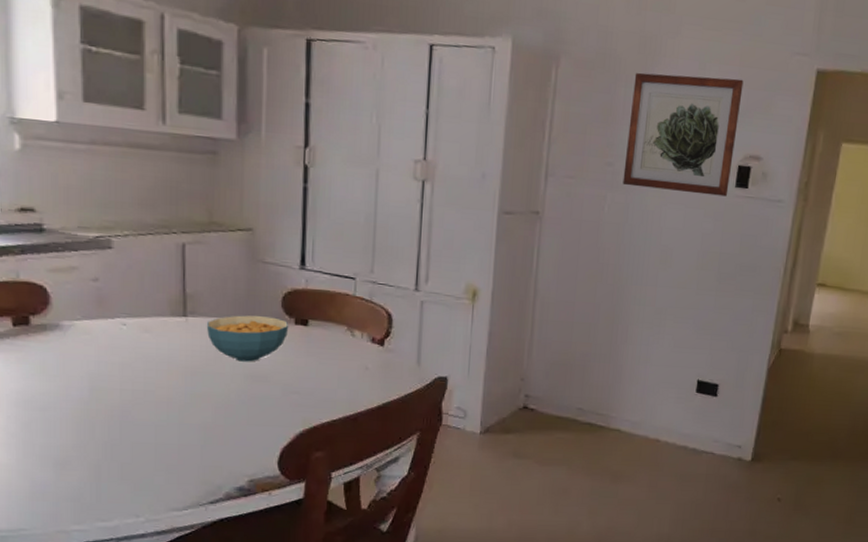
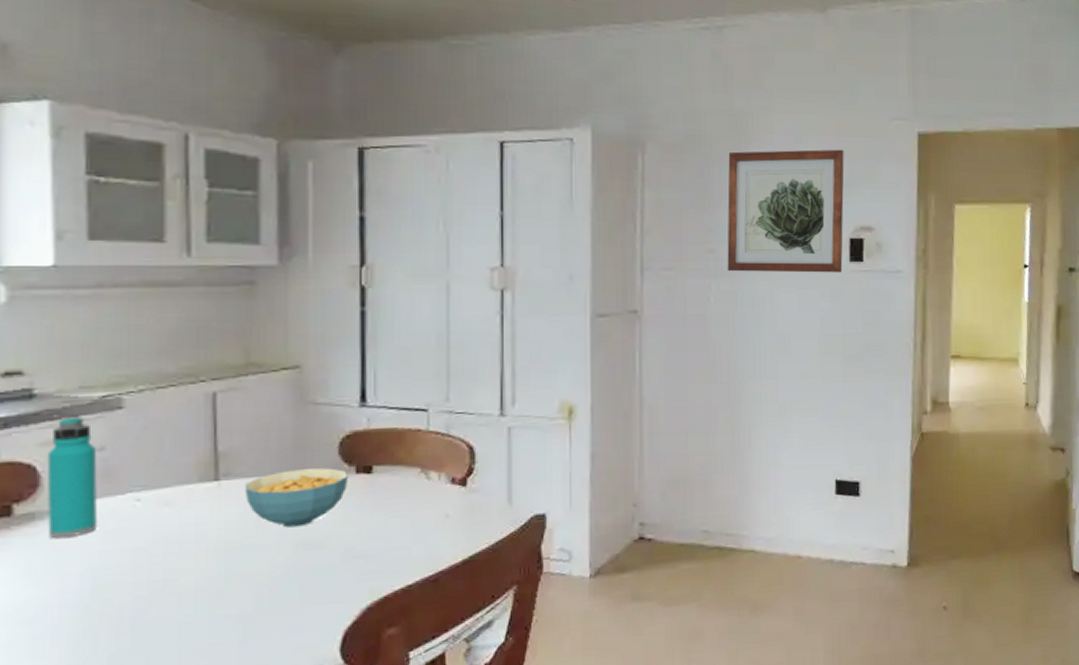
water bottle: none [54,250,93,348] -> present [47,415,97,539]

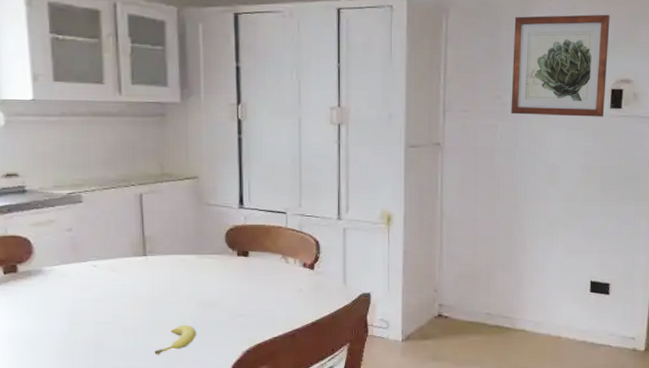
water bottle: present [47,415,97,539] -> none [36,206,70,290]
fruit: none [226,576,291,624] -> present [154,325,196,355]
cereal bowl: present [244,468,349,528] -> none [163,251,233,292]

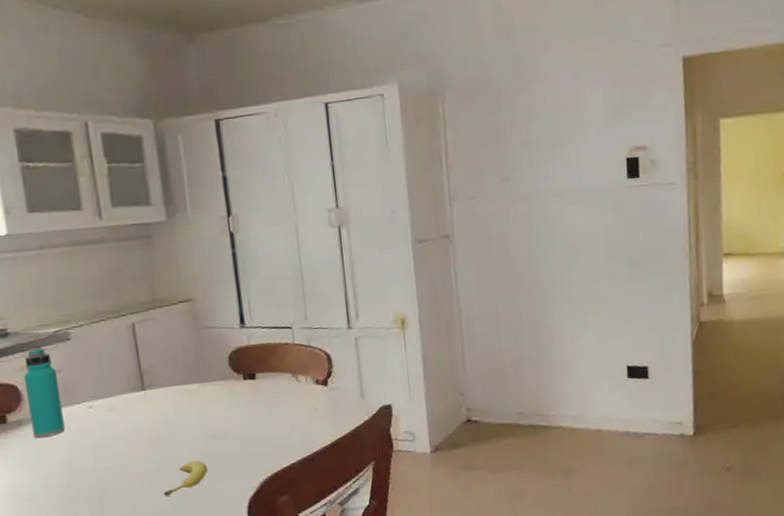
water bottle: none [36,206,70,290] -> present [23,347,65,438]
wall art: present [511,14,610,117] -> none [515,79,622,196]

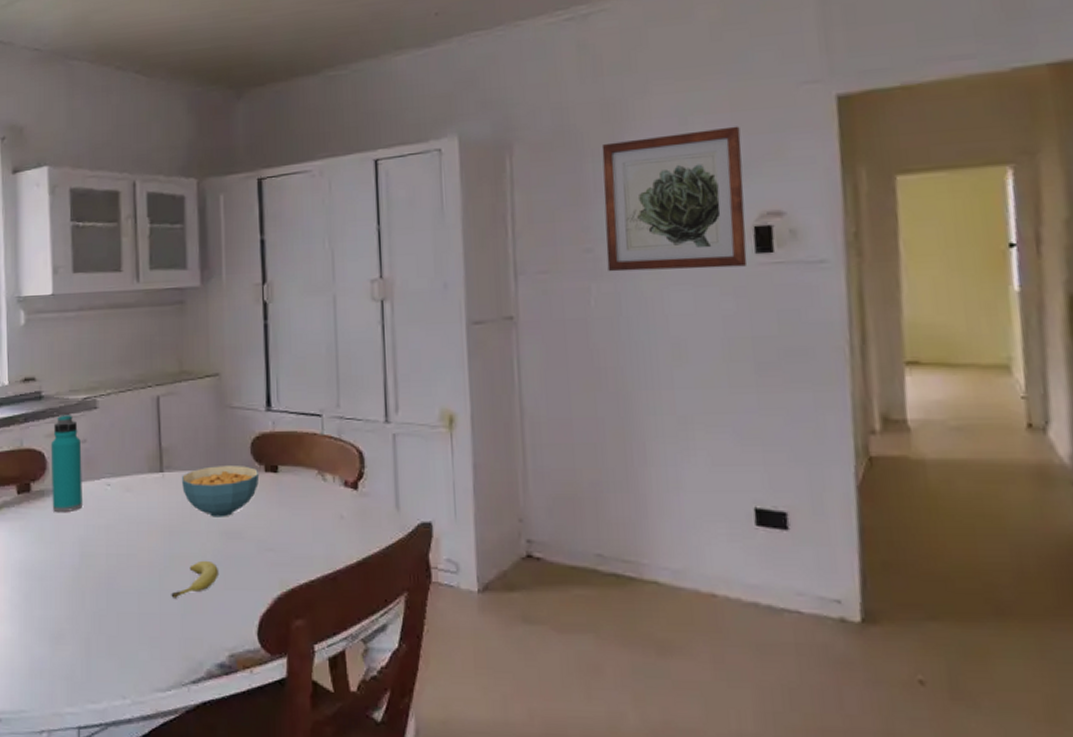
cereal bowl: none [163,376,239,424] -> present [181,466,260,517]
wall art: none [515,79,622,196] -> present [601,126,748,272]

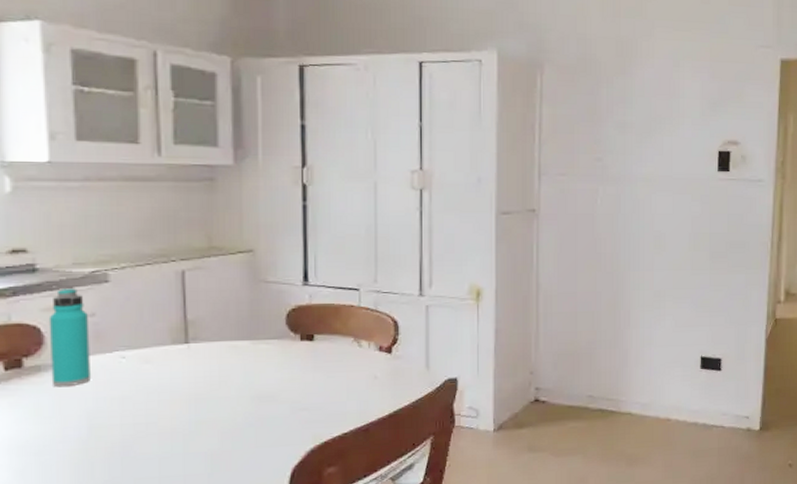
fruit: present [171,560,218,598] -> none [197,423,249,460]
cereal bowl: present [181,466,260,517] -> none [209,335,295,383]
wall art: present [601,126,748,272] -> none [612,72,715,181]

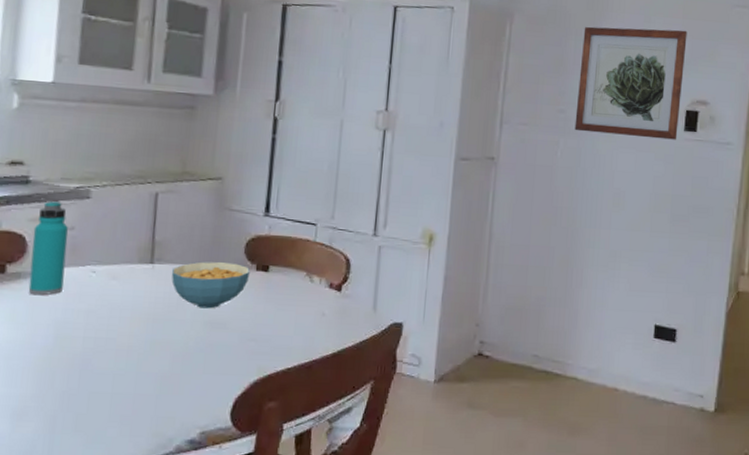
cereal bowl: none [209,335,295,383] -> present [171,261,251,309]
wall art: none [612,72,715,181] -> present [574,26,687,140]

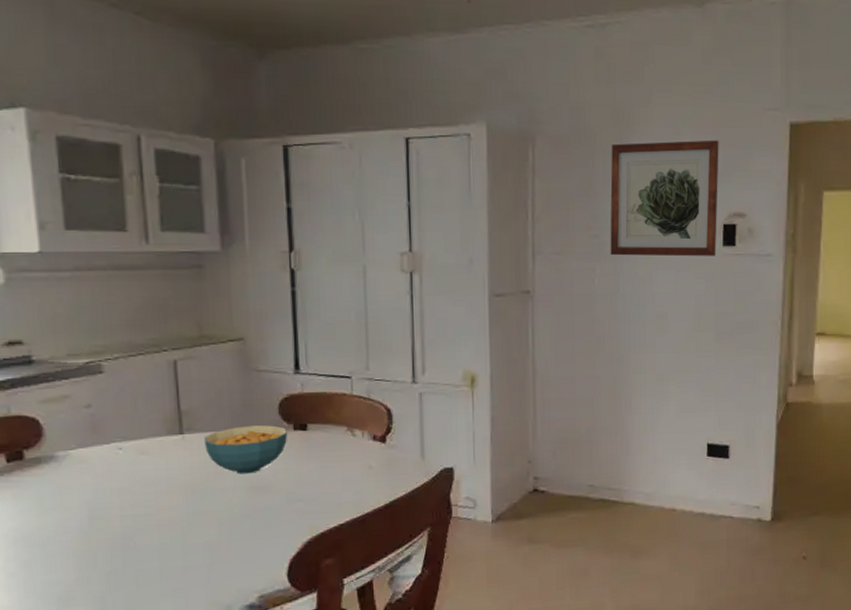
water bottle: present [28,200,69,296] -> none [46,378,89,479]

